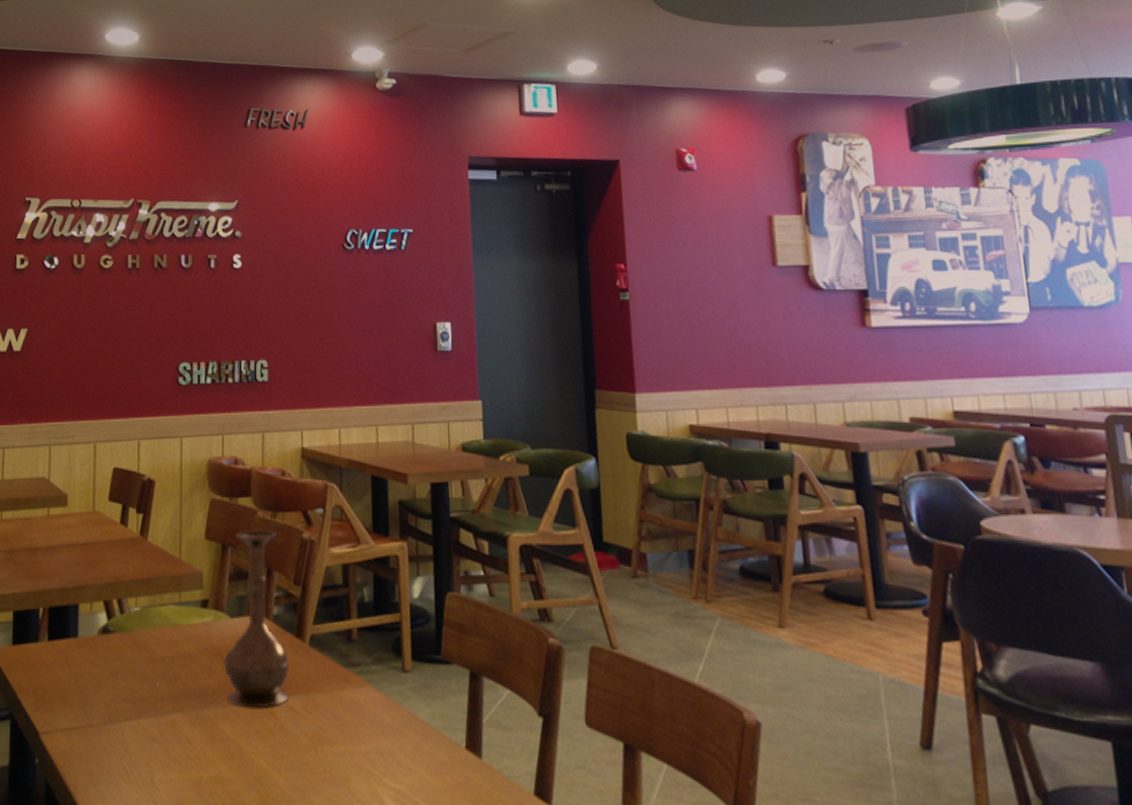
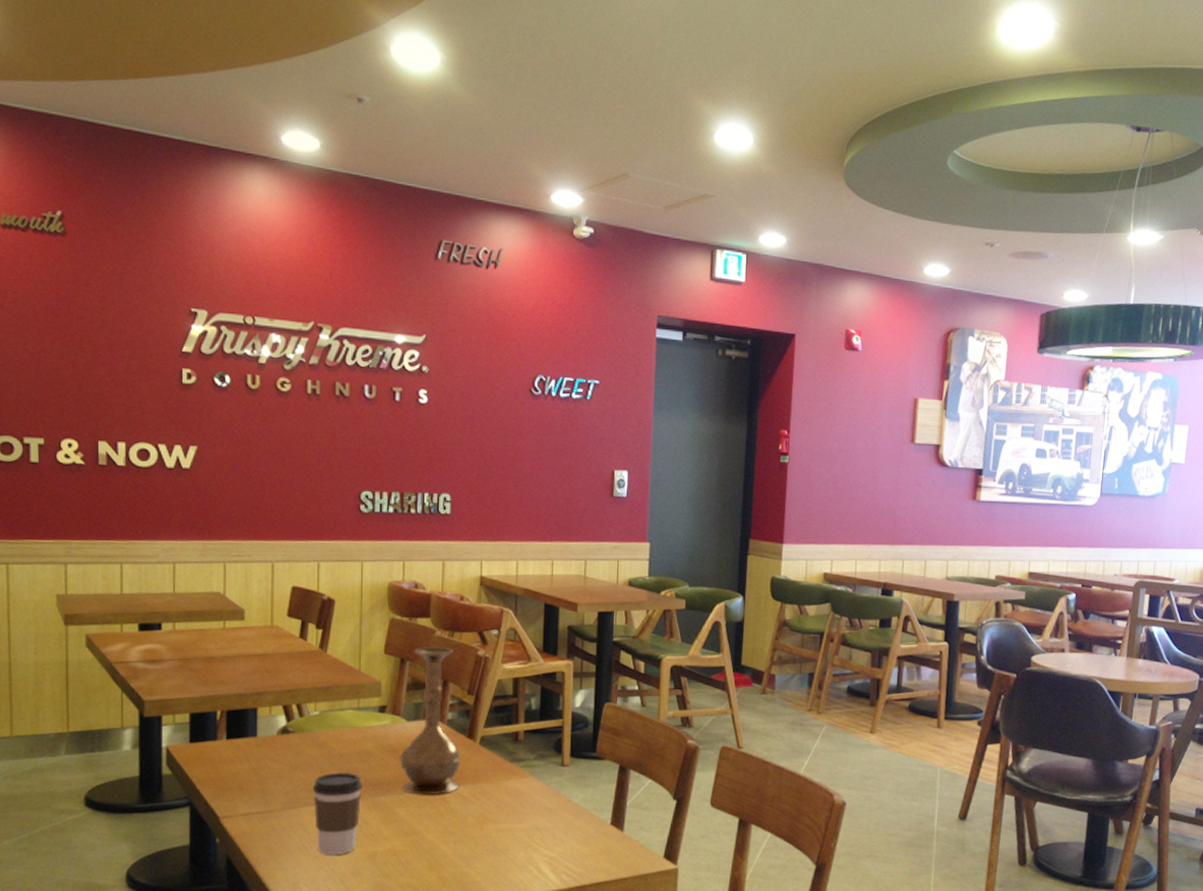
coffee cup: none [134,678,185,782] -> present [313,771,362,855]

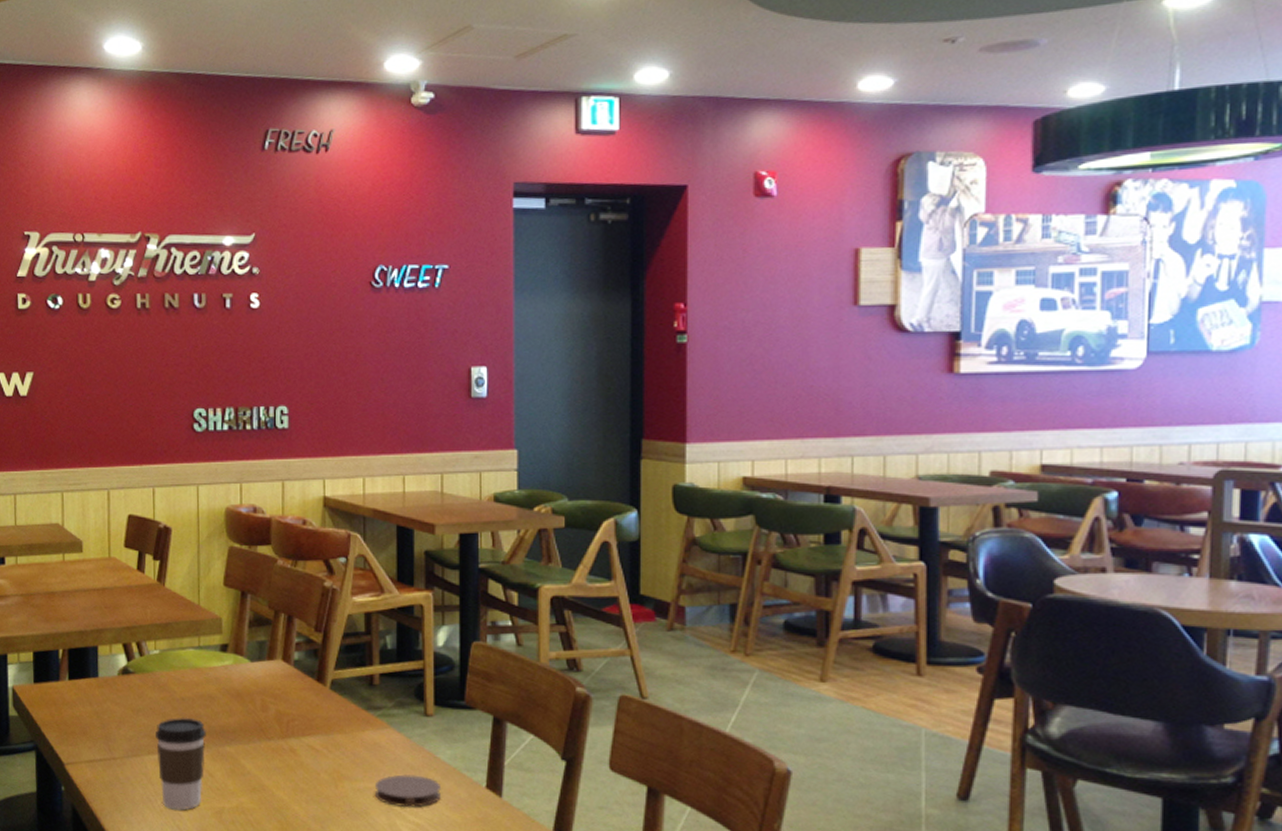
vase: present [399,647,461,795] -> none [243,577,311,746]
coaster: none [516,816,573,844] -> present [376,774,441,808]

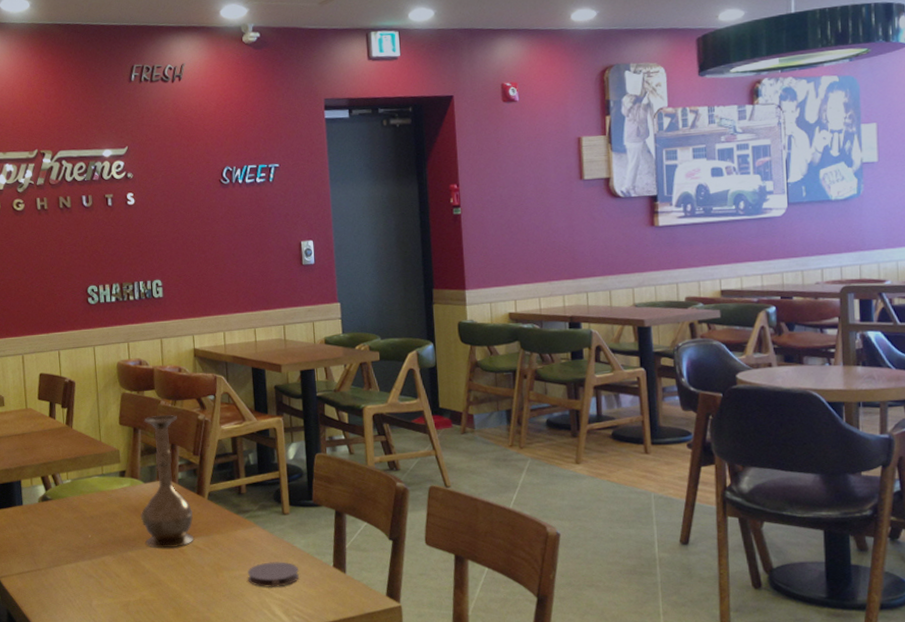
coffee cup: present [156,717,206,811] -> none [72,531,112,607]
vase: none [243,577,311,746] -> present [140,414,194,549]

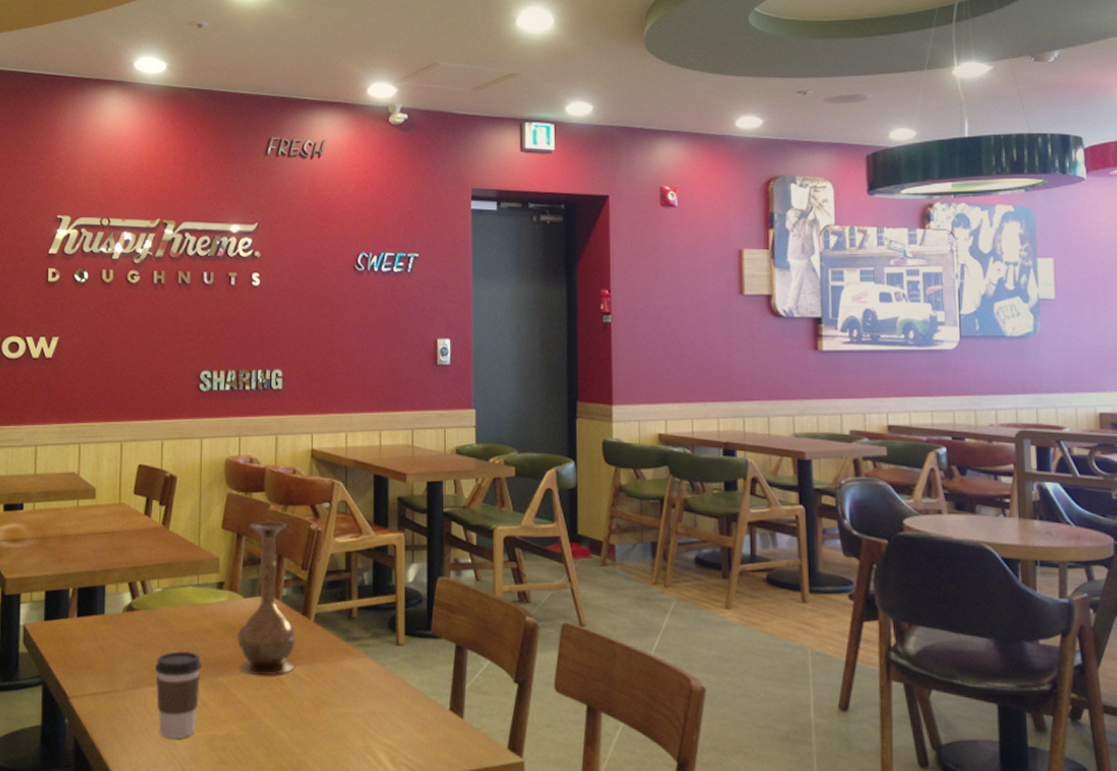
coffee cup: none [72,531,112,607] -> present [155,650,202,739]
coaster: present [248,562,299,588] -> none [353,700,410,731]

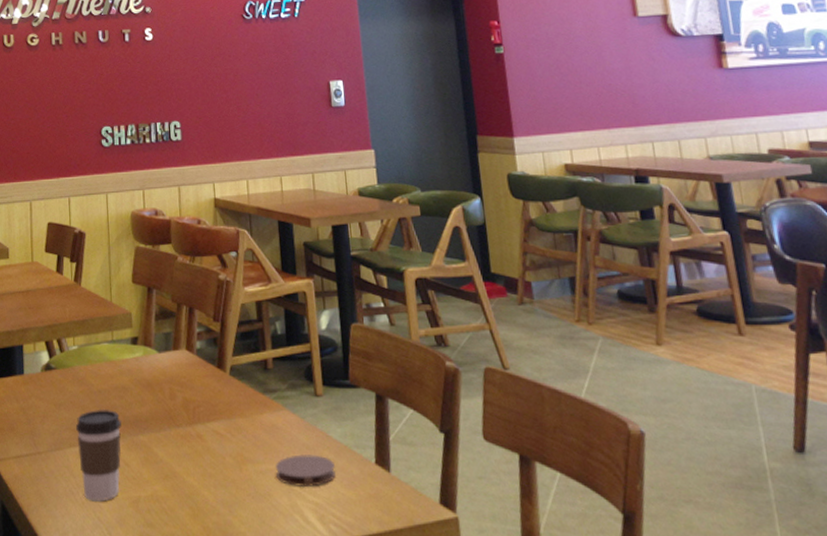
vase: present [236,521,297,676] -> none [153,272,214,433]
coaster: none [353,700,410,731] -> present [276,454,336,488]

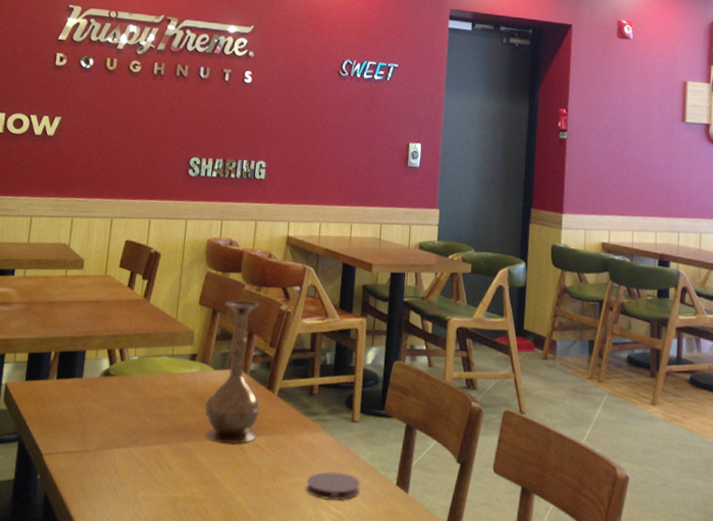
coffee cup: present [76,409,121,502] -> none [125,415,170,499]
vase: none [153,272,214,433] -> present [204,300,260,444]

